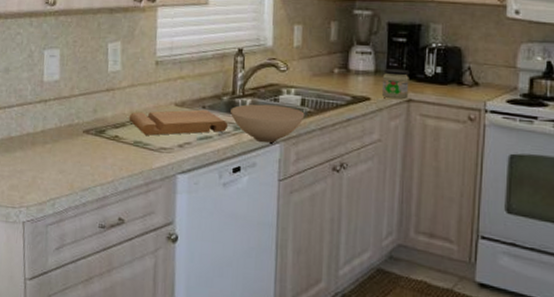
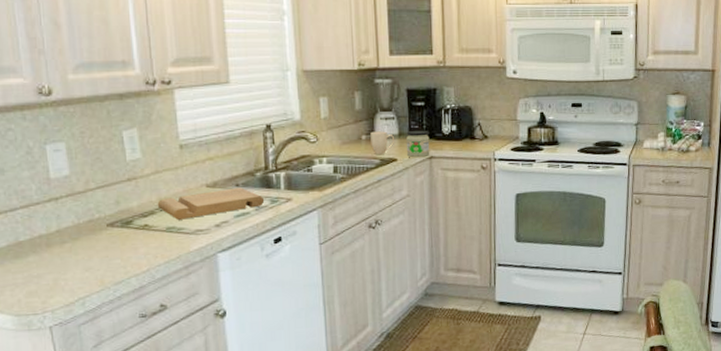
bowl: present [231,104,305,144] -> none [265,175,338,212]
mug: none [343,65,370,91] -> present [370,131,395,154]

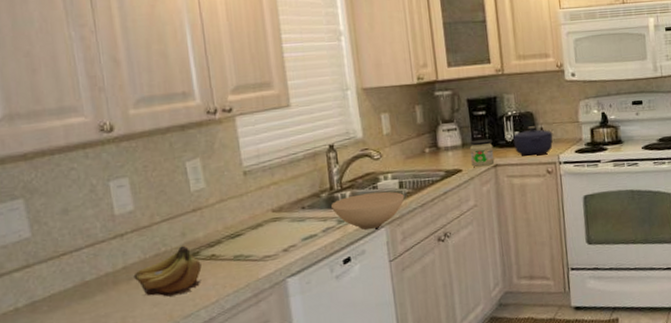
fruit: none [67,213,134,262] -> present [133,245,202,297]
cutting board: present [157,187,265,220] -> none [223,209,332,247]
bowl: none [265,175,338,212] -> present [331,191,405,230]
mug: present [370,131,395,154] -> none [433,142,459,167]
cooking pot: none [449,121,490,151] -> present [512,126,553,157]

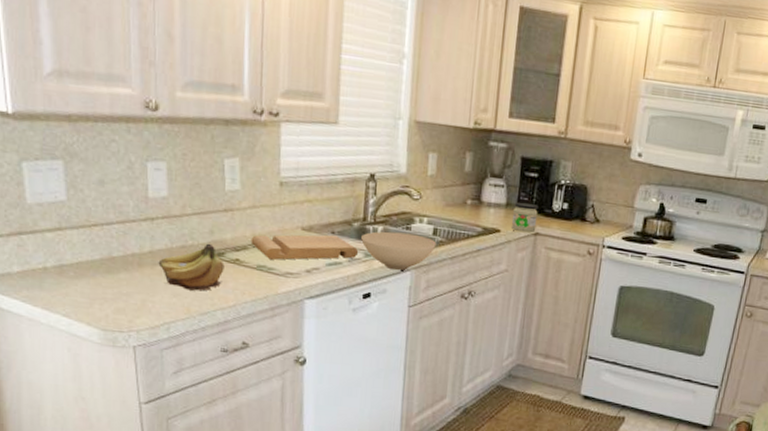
cutting board: none [223,209,332,247] -> present [250,234,359,260]
cooking pot: present [512,126,553,157] -> none [560,200,603,234]

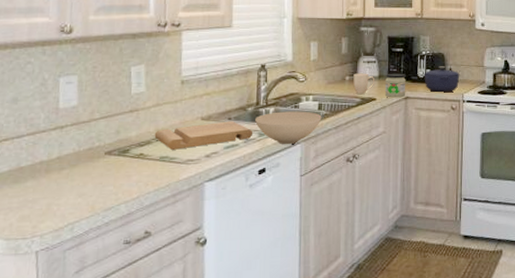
fruit: present [158,243,225,291] -> none [65,142,129,189]
mug: none [475,197,502,223] -> present [353,73,375,94]
cooking pot: none [560,200,603,234] -> present [424,66,460,93]

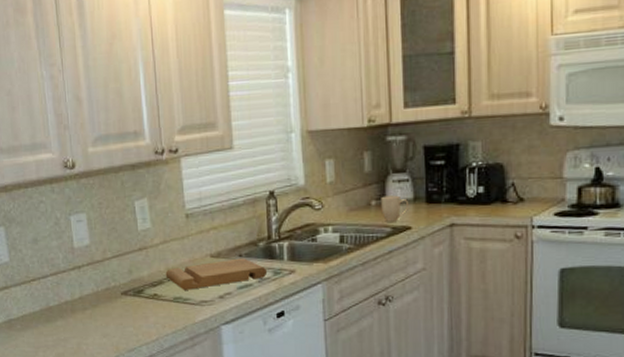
bowl: present [255,111,322,145] -> none [268,245,345,285]
jar: present [384,73,406,98] -> none [422,193,451,226]
cooking pot: present [424,66,460,93] -> none [475,180,527,217]

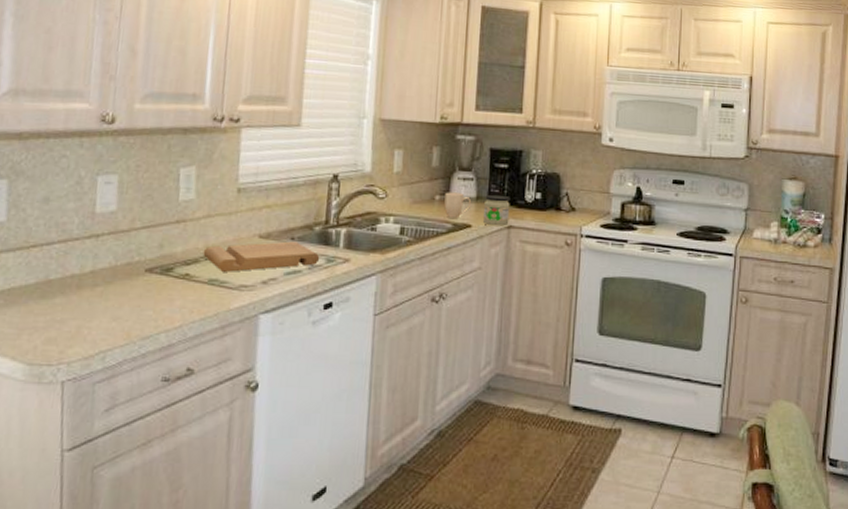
jar: none [422,193,451,226] -> present [482,194,510,227]

